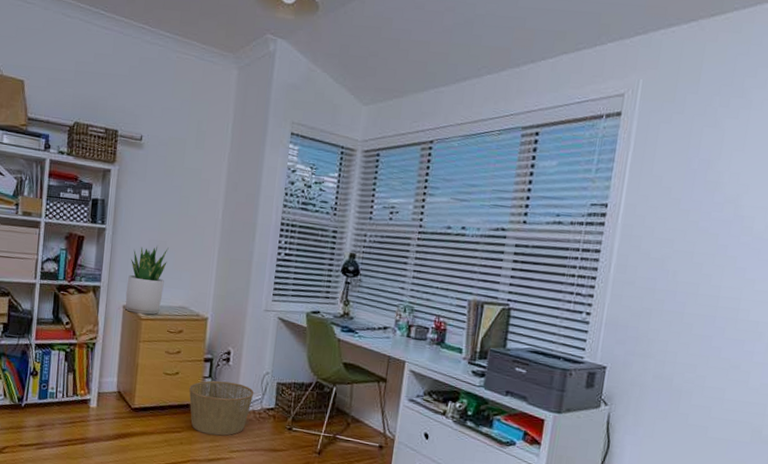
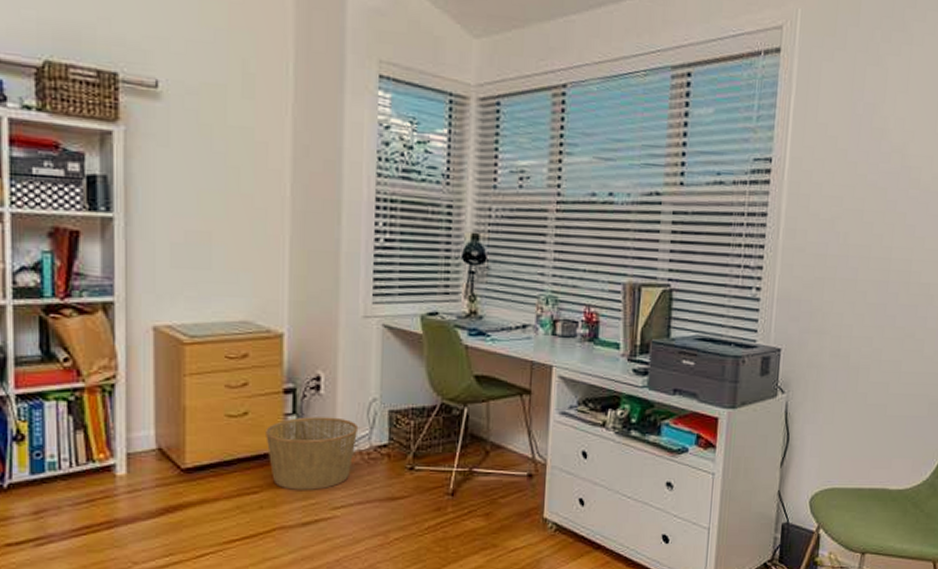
planter: present [125,246,169,315] -> none [156,239,215,337]

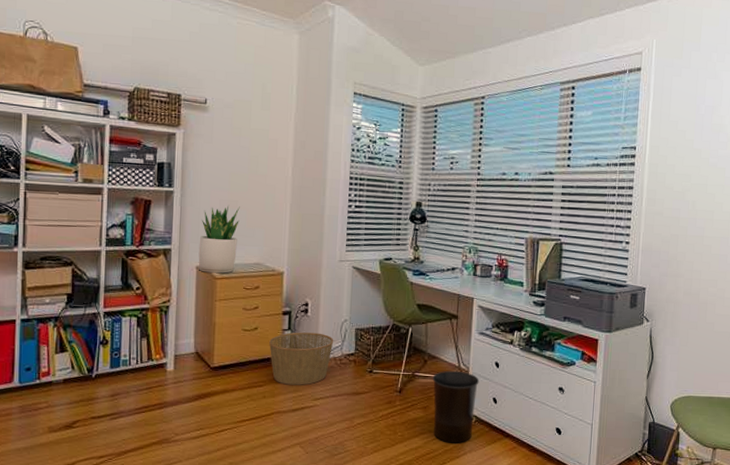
planter: none [156,239,215,337] -> present [198,205,240,274]
waste bin: none [497,464,561,560] -> present [432,370,479,443]

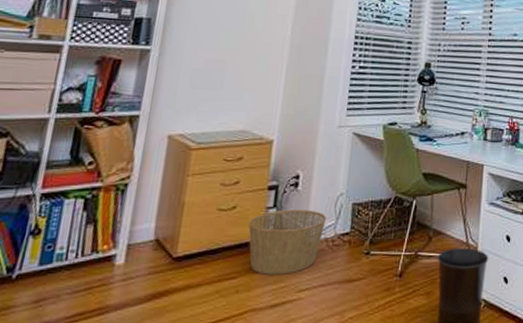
planter: present [198,205,240,274] -> none [171,66,229,143]

